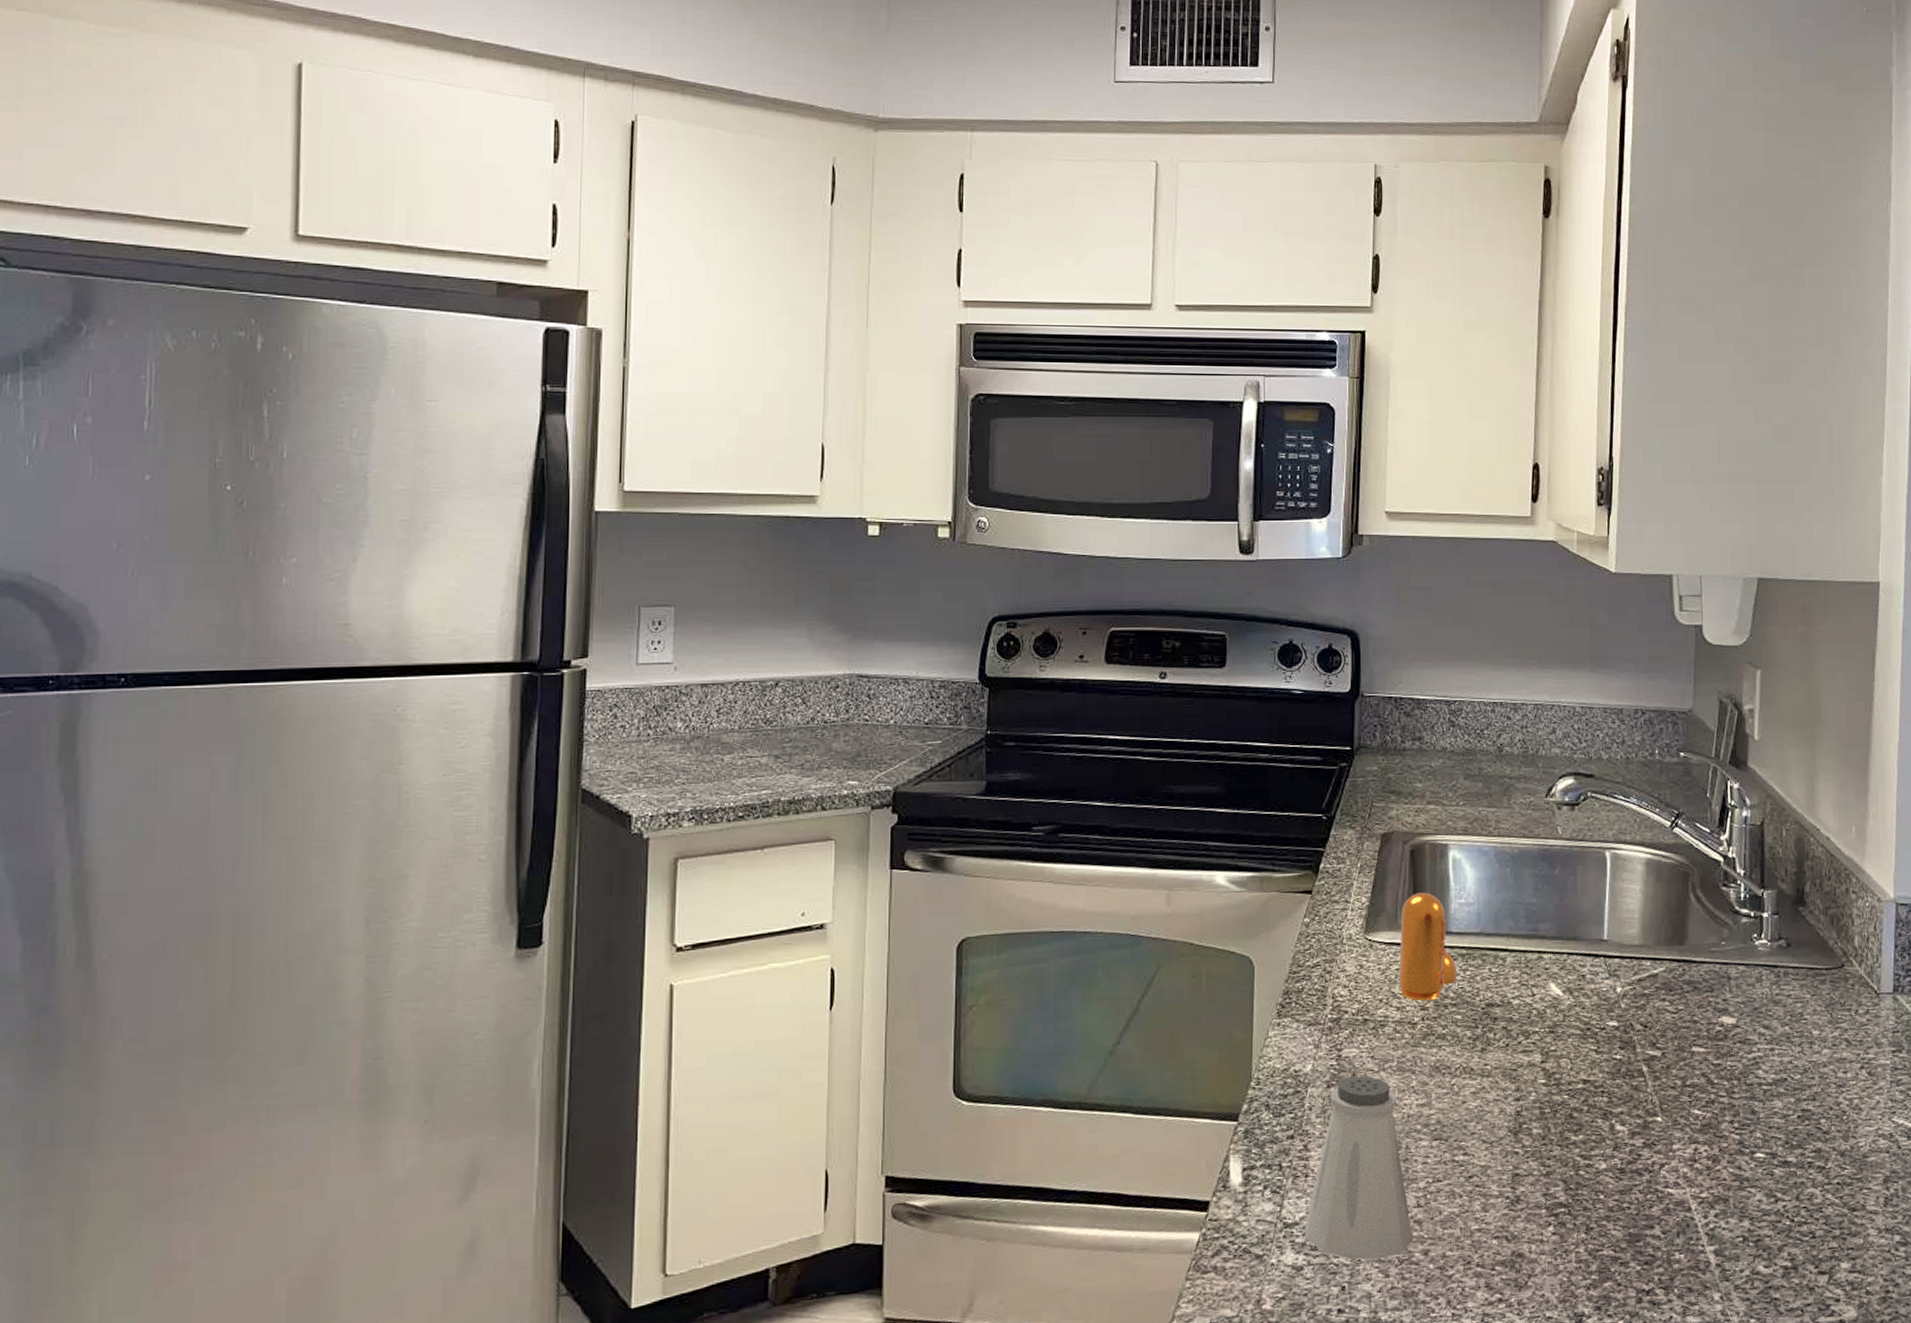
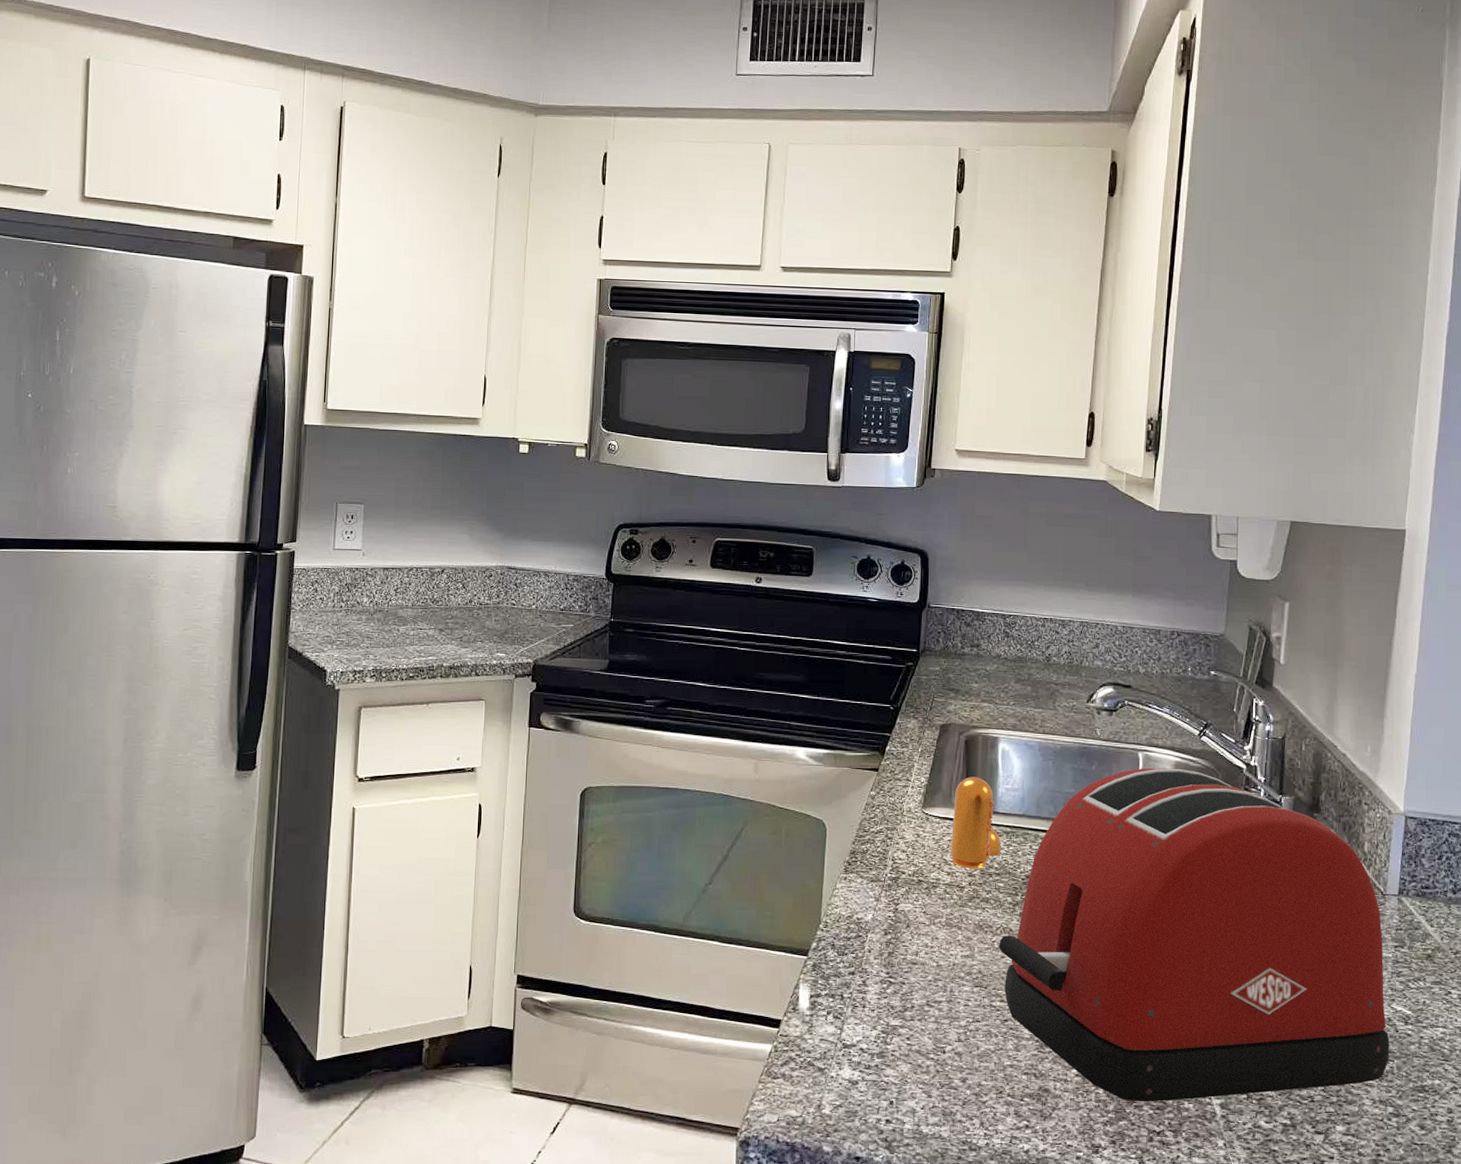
saltshaker: present [1305,1076,1413,1261] -> none [861,927,953,1082]
toaster: none [1459,866,1893,1258] -> present [999,768,1390,1101]

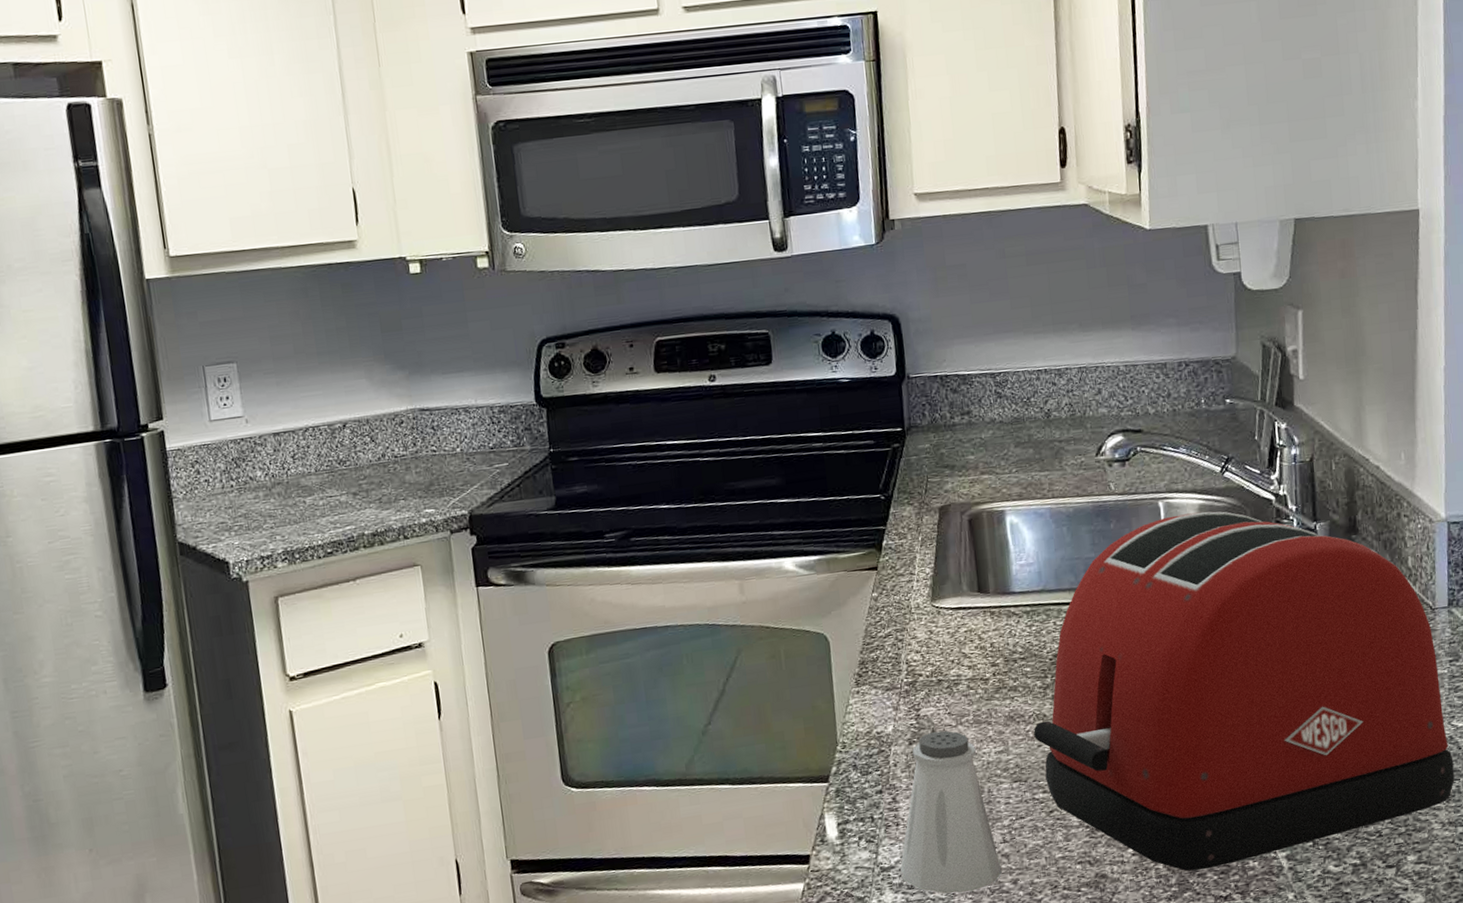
saltshaker: none [861,927,953,1082] -> present [900,730,1002,895]
pepper shaker: present [950,777,1002,869] -> none [965,557,1024,658]

